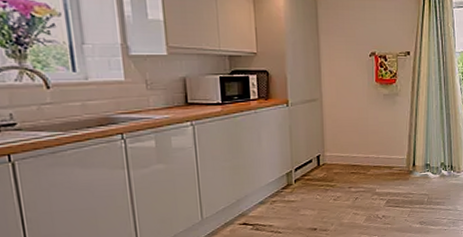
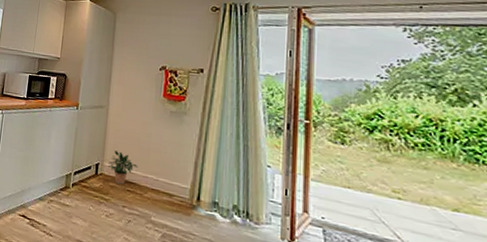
potted plant: none [330,139,359,169] -> present [109,150,138,185]

